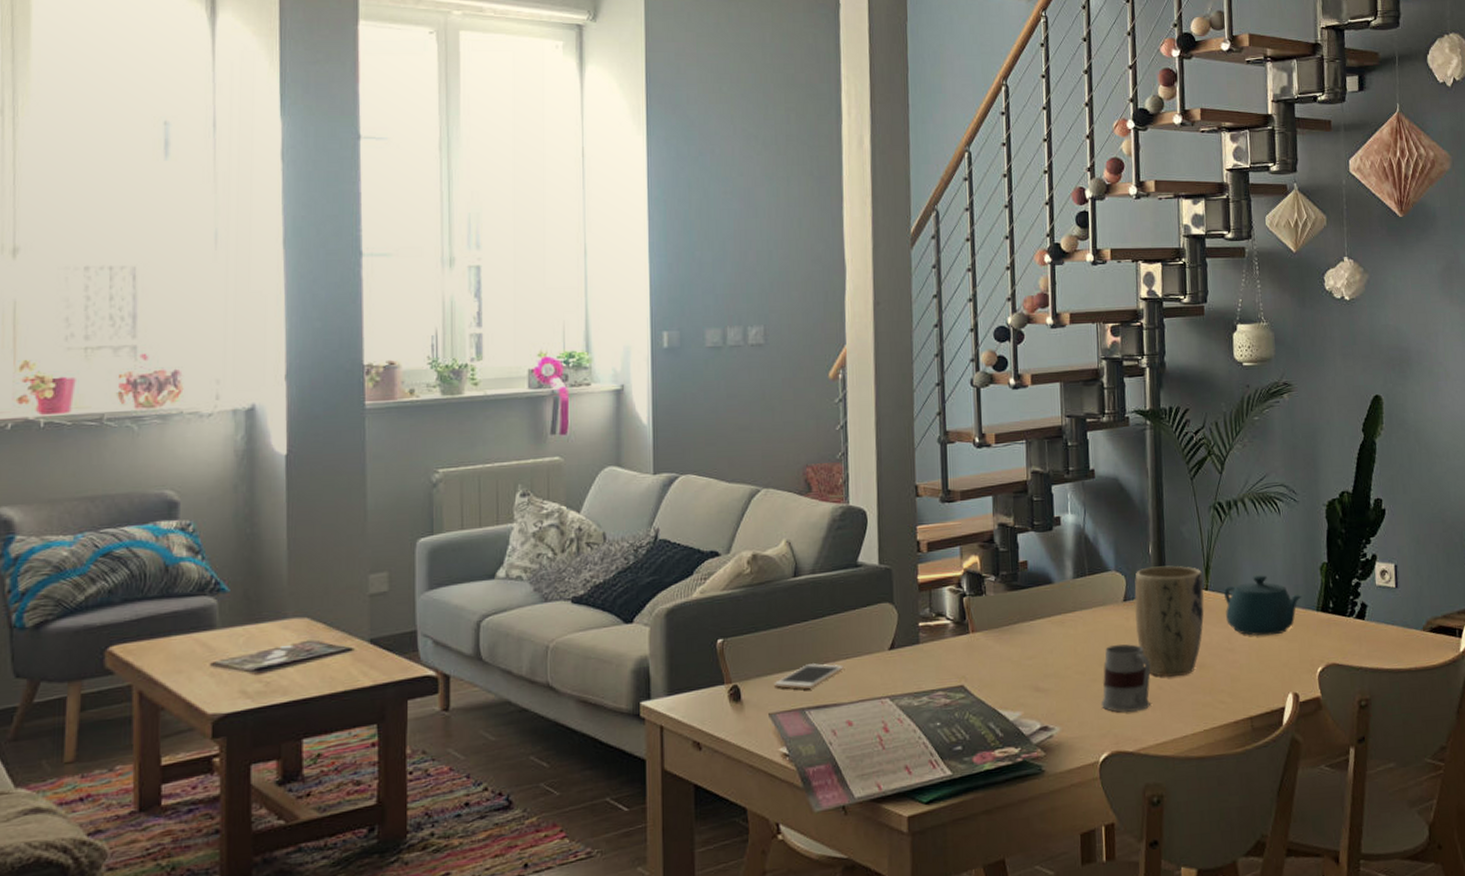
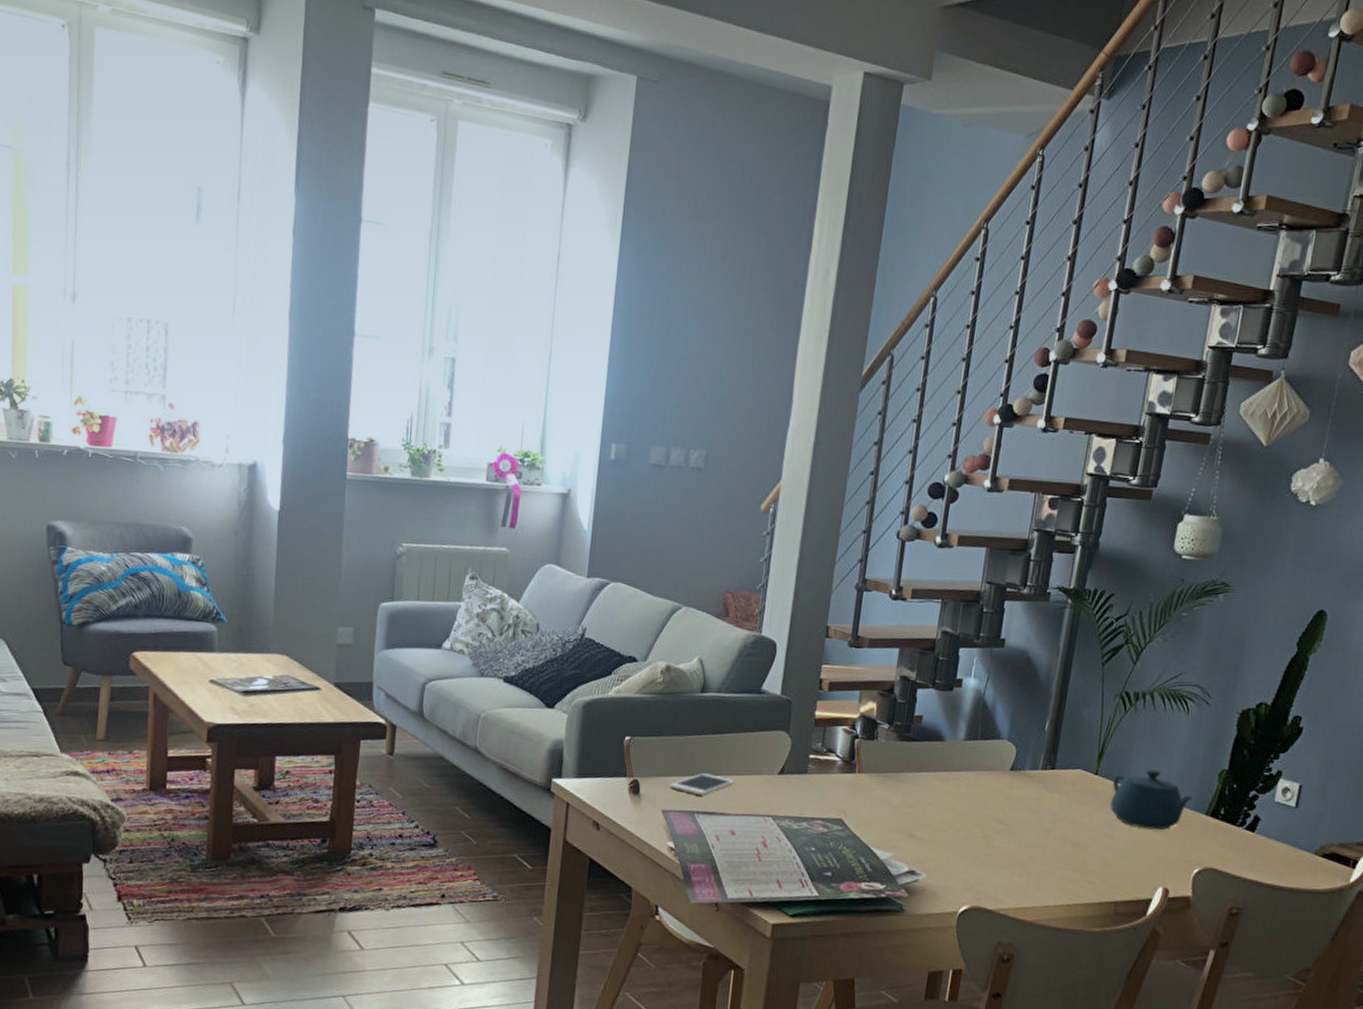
mug: present [1101,644,1151,712] -> none [969,809,1026,875]
plant pot: present [1134,565,1204,677] -> none [1017,742,1095,851]

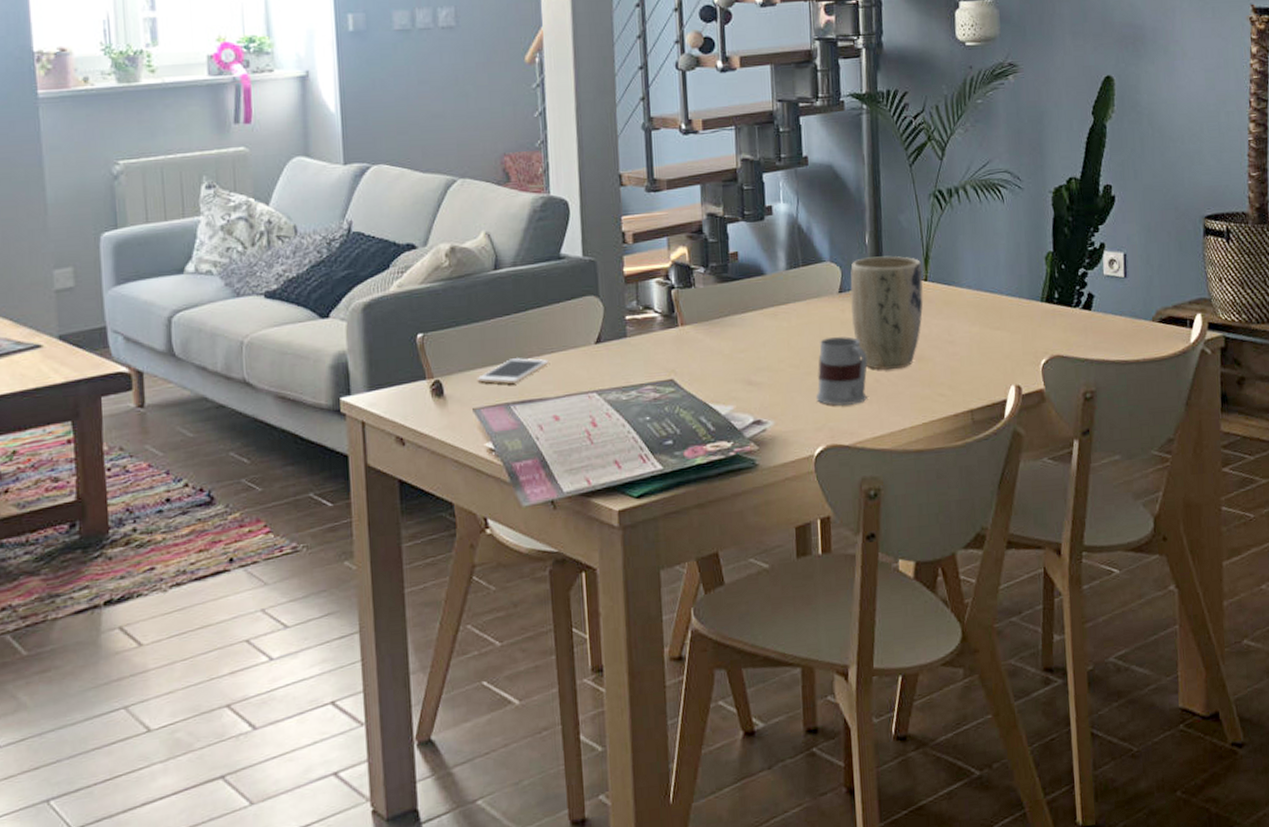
mug: none [969,809,1026,875] -> present [815,336,868,406]
plant pot: none [1017,742,1095,851] -> present [850,255,923,370]
teapot: present [1110,769,1193,831] -> none [943,265,1026,328]

